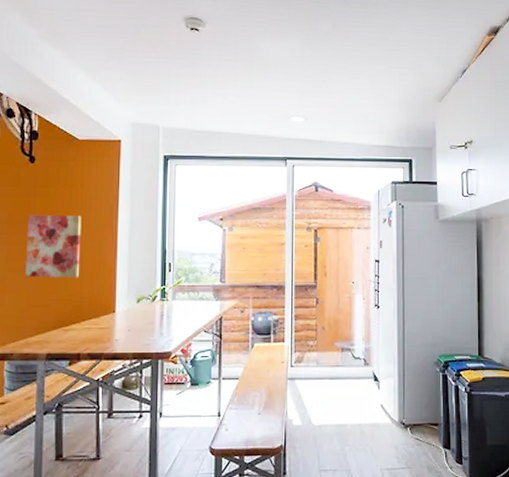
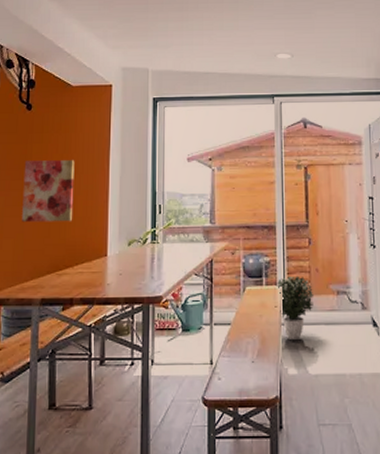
potted plant: none [283,333,320,394] -> present [275,275,315,341]

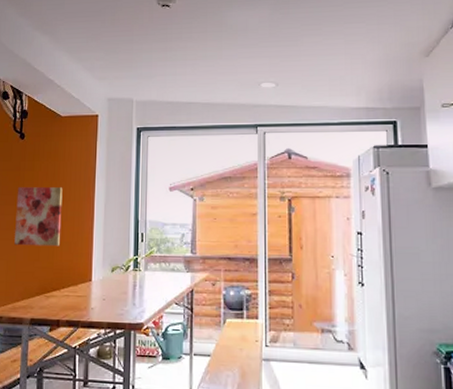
potted plant: present [275,275,315,341] -> none [257,310,297,378]

